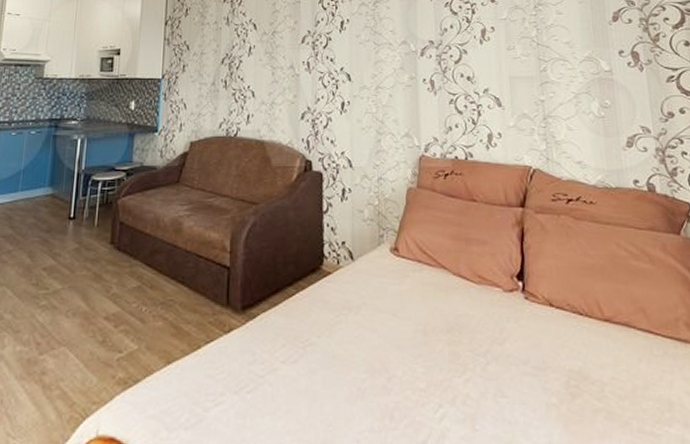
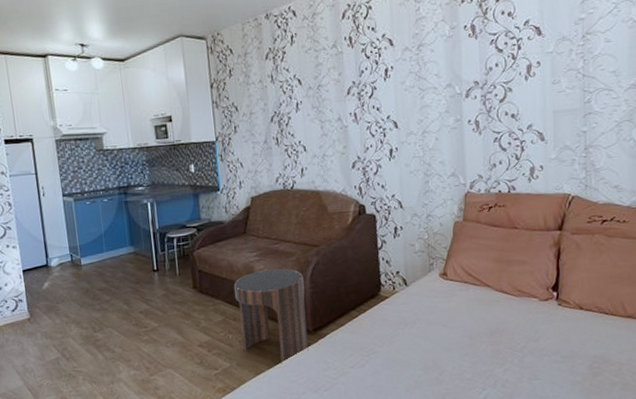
side table: none [156,227,237,351] -> present [234,268,309,364]

